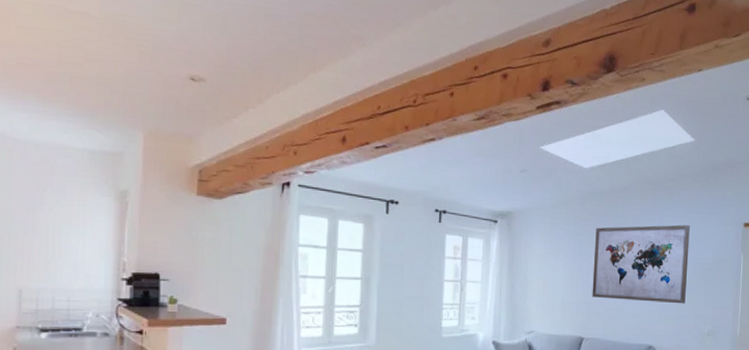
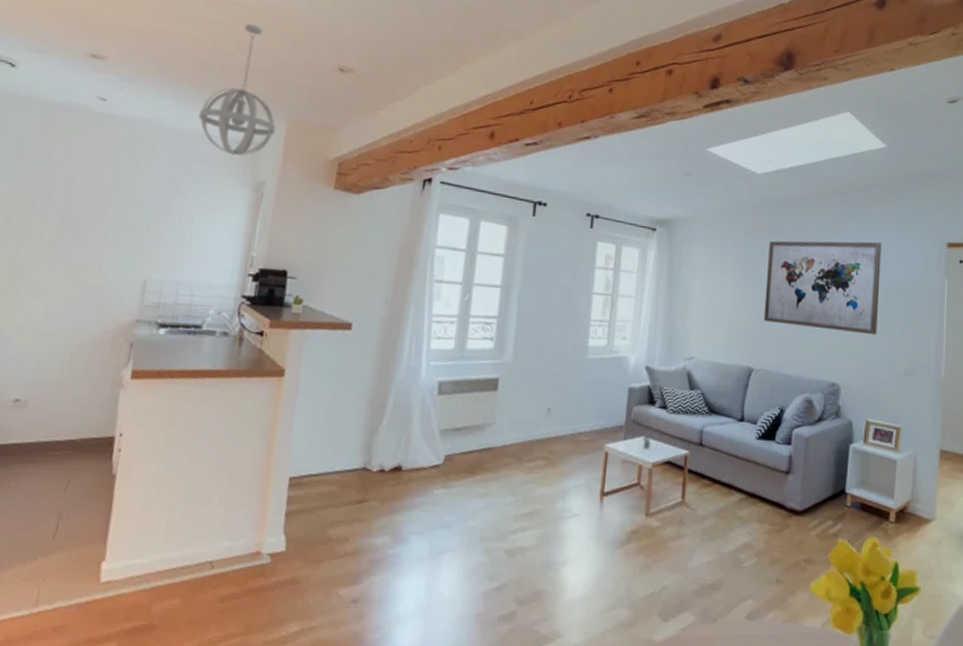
pendant light: none [53,33,133,167] -> present [199,23,276,156]

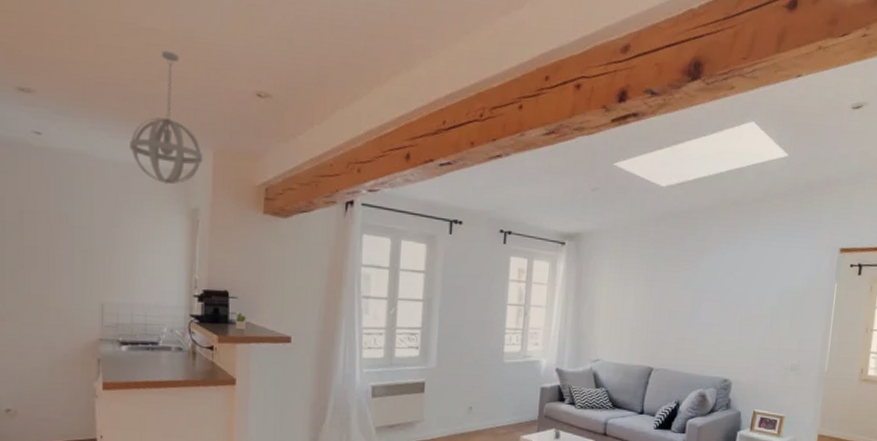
wall art: present [763,240,882,335] -> none [664,249,778,336]

